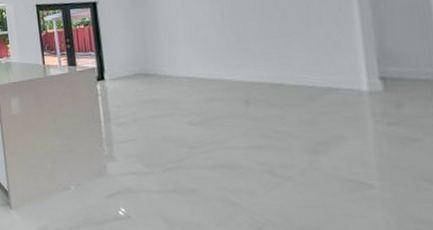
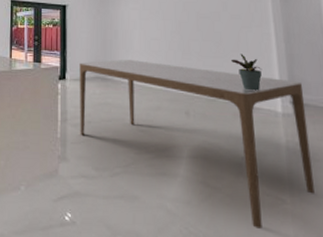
dining table: none [118,51,412,215] -> present [79,60,315,229]
potted plant: none [300,29,341,70] -> present [231,54,262,91]

